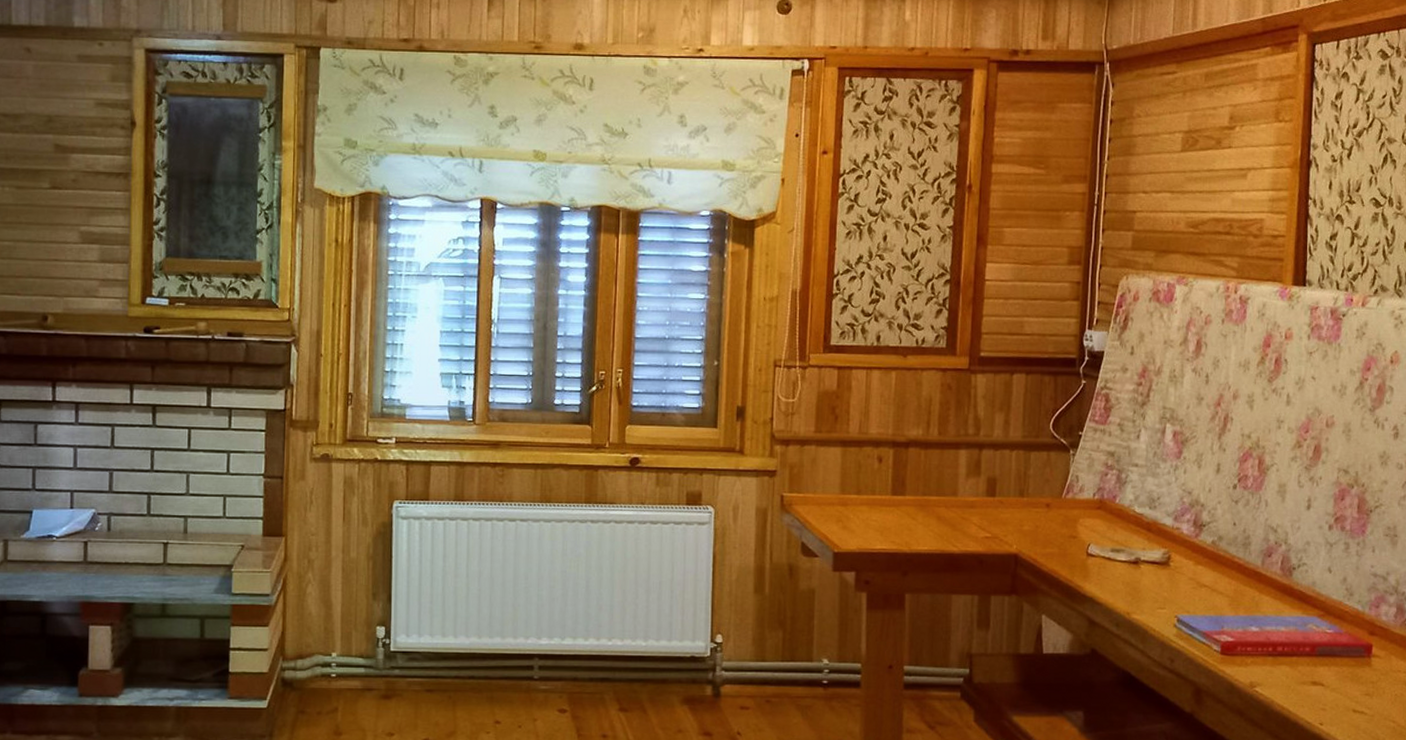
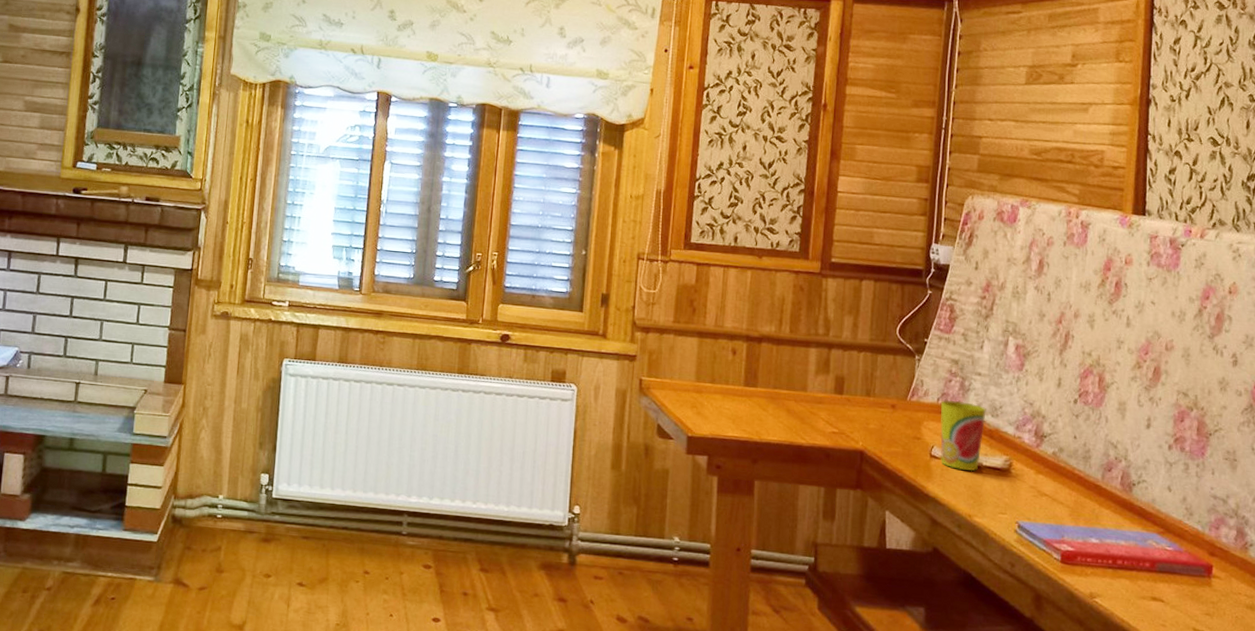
cup: none [1096,494,1144,568] -> present [940,399,986,472]

